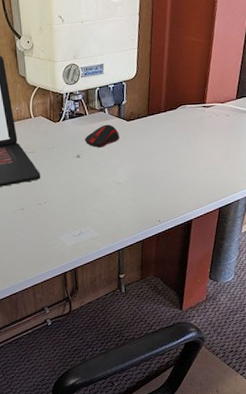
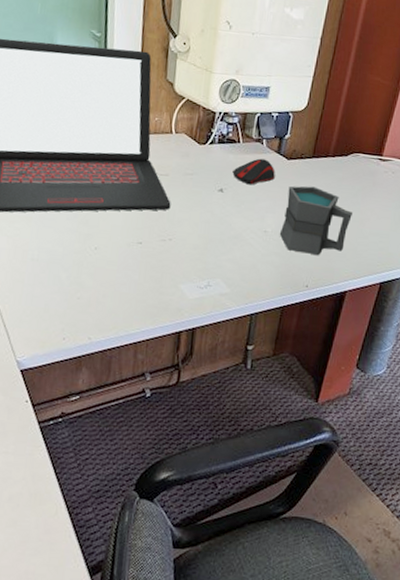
mug: none [130,139,188,195] -> present [279,186,352,256]

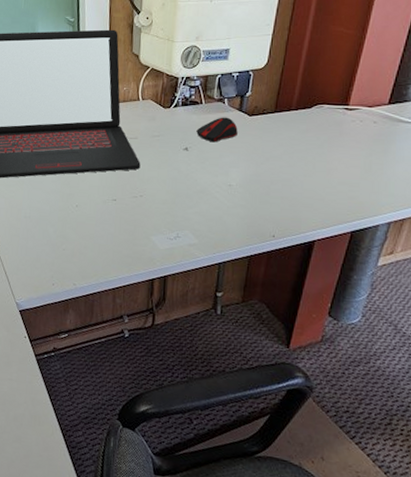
mug: present [279,186,352,256] -> none [244,140,318,207]

